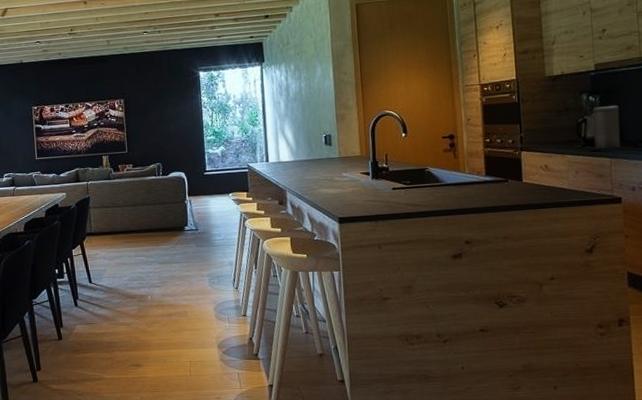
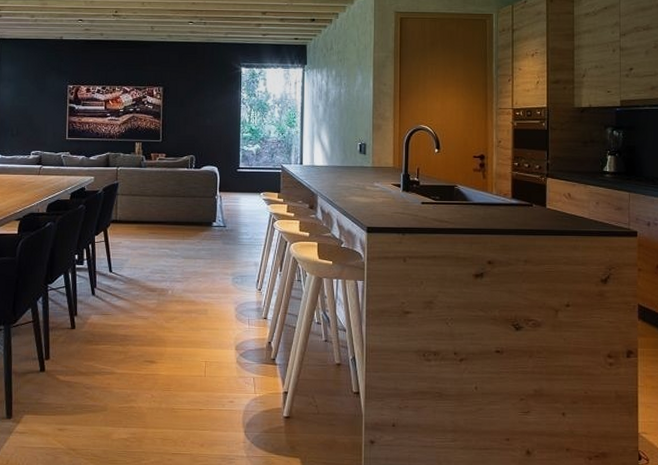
kettle: present [574,113,596,146] -> none [598,147,617,179]
canister: present [593,105,622,150] -> none [615,142,640,184]

